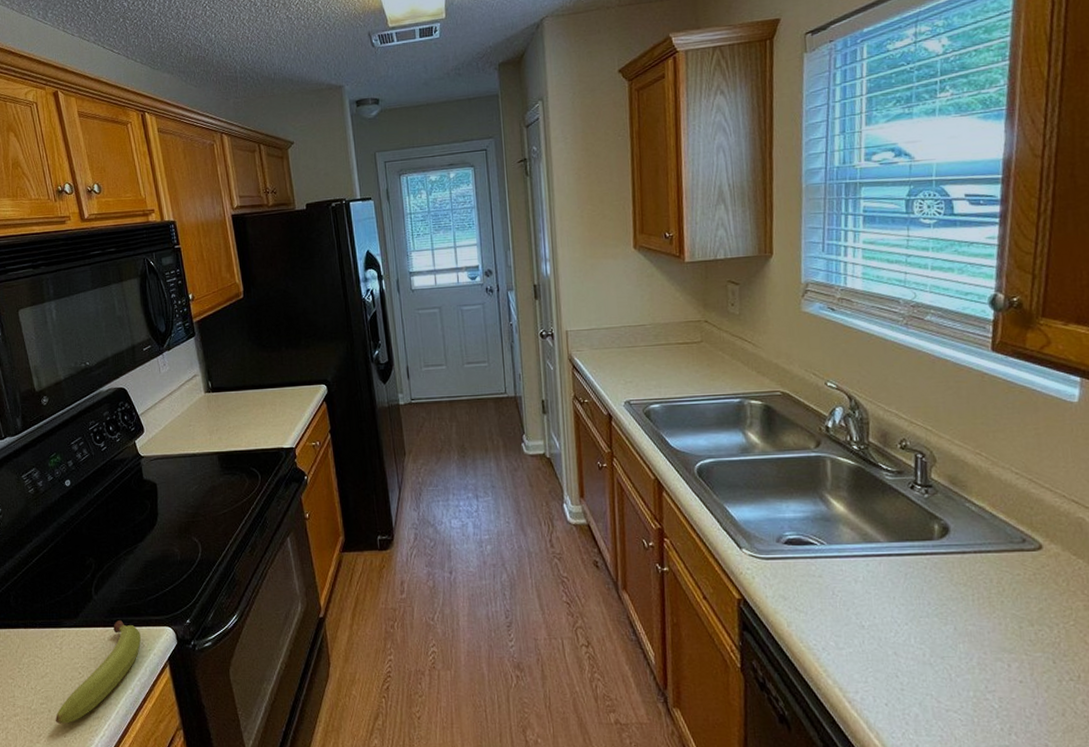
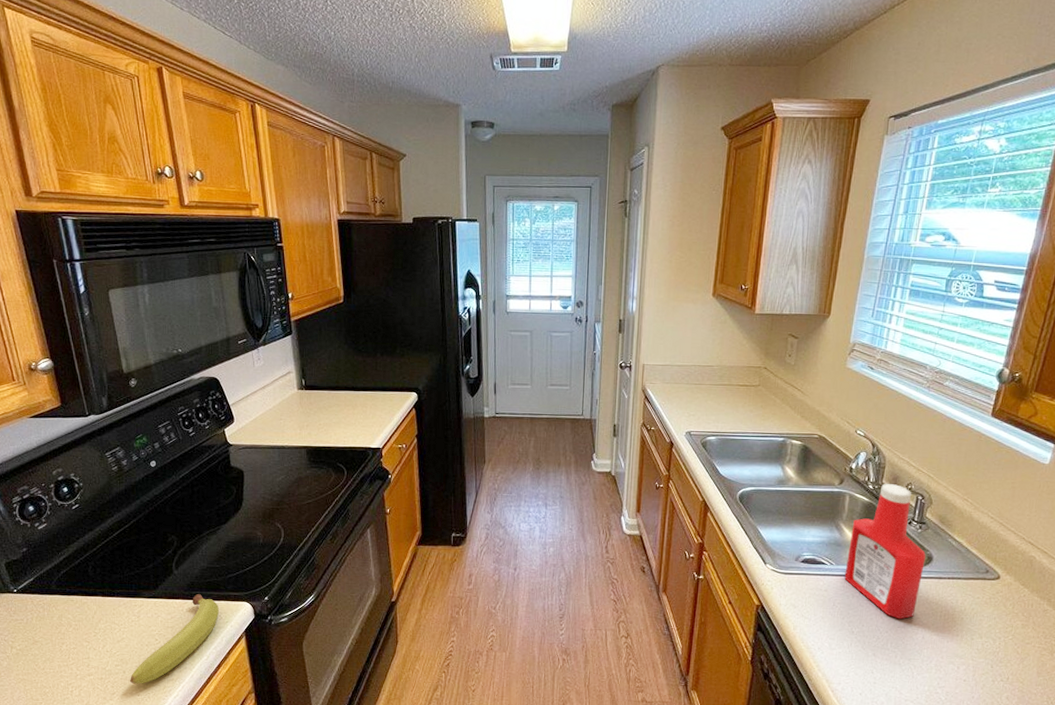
ketchup bottle: none [840,441,941,607] -> present [844,483,926,619]

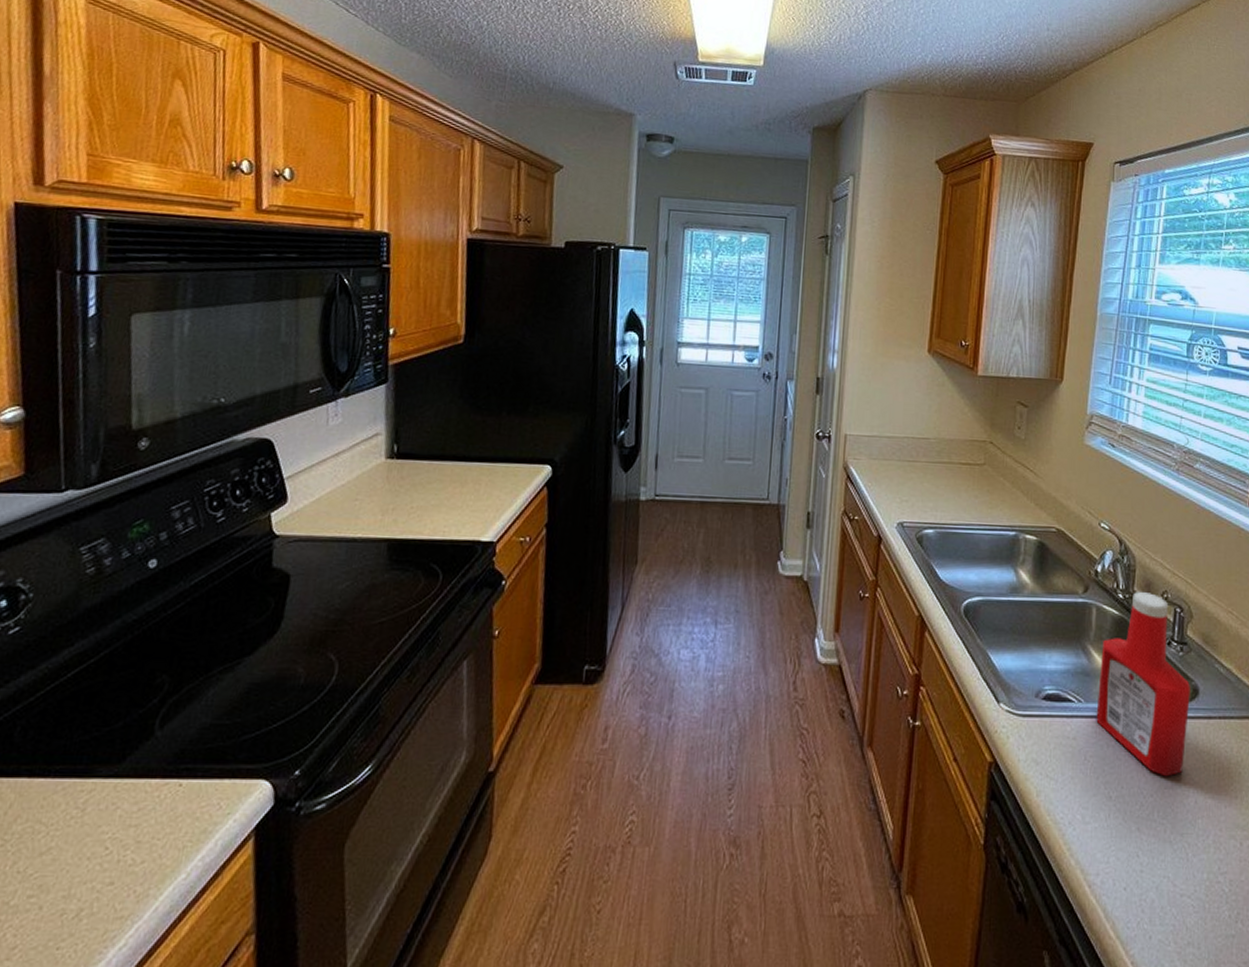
fruit: present [130,594,219,684] -> none [47,769,220,928]

